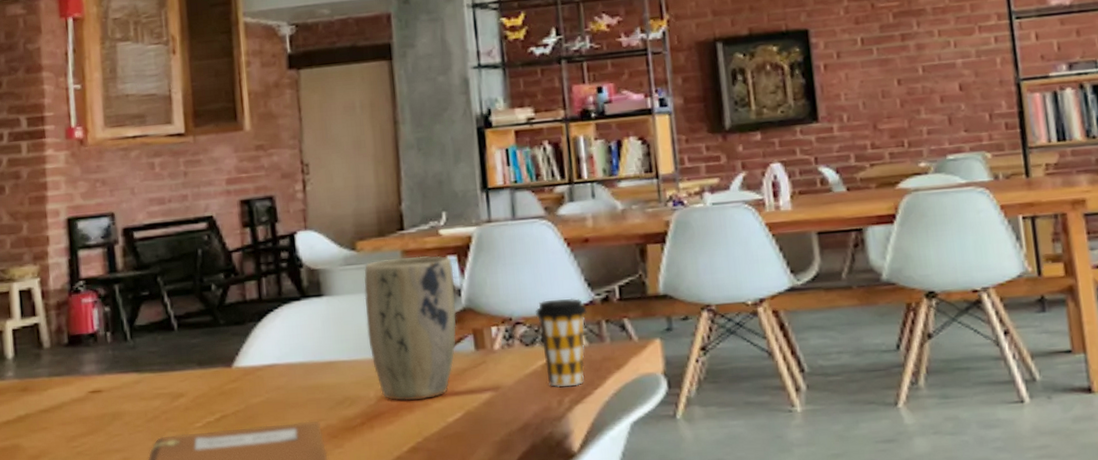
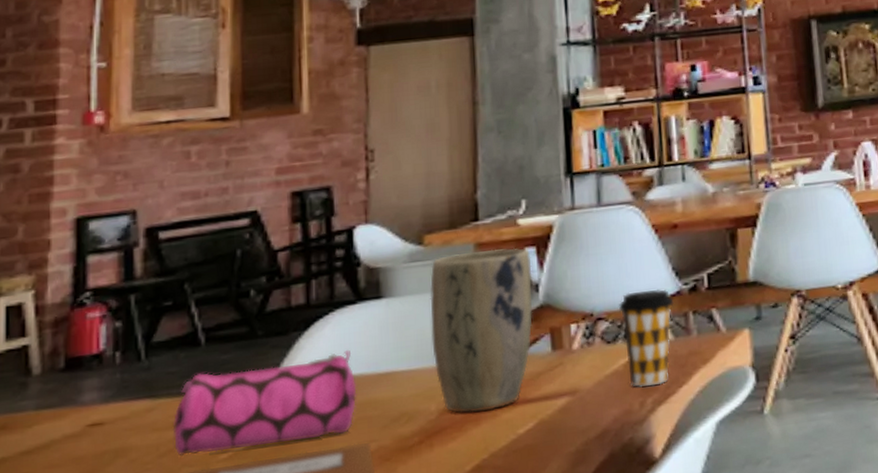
pencil case: none [156,339,306,423] -> present [172,349,357,457]

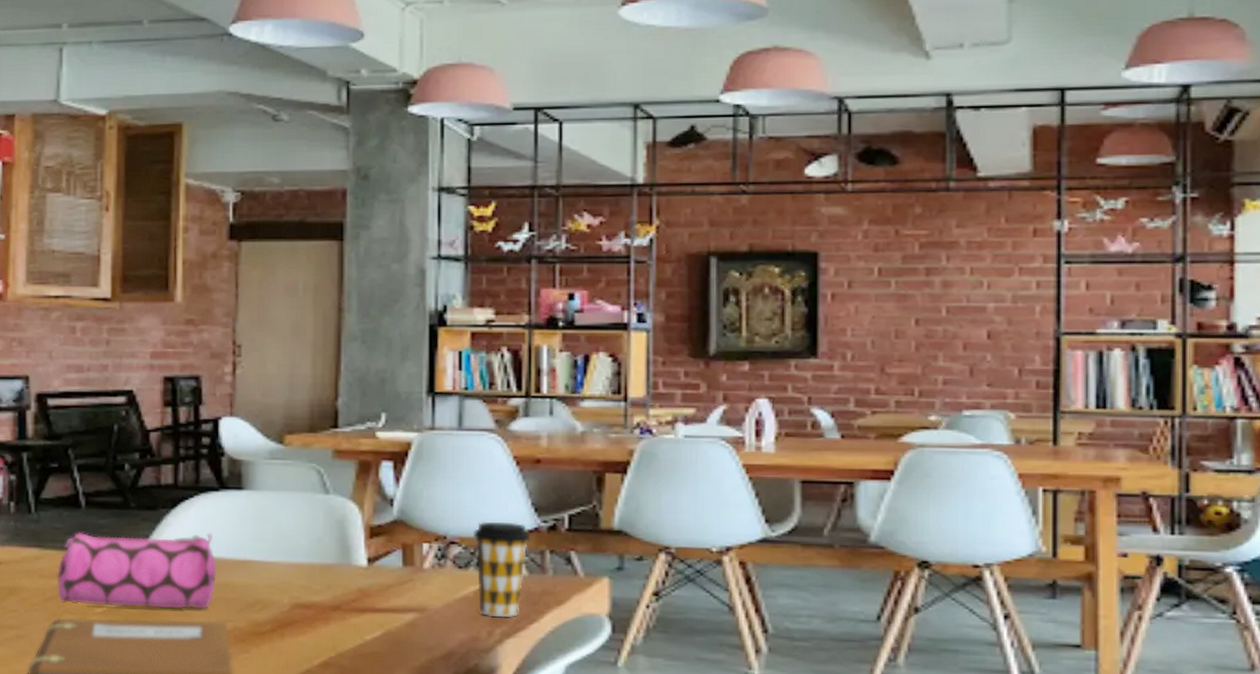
plant pot: present [430,248,533,414] -> none [288,458,388,613]

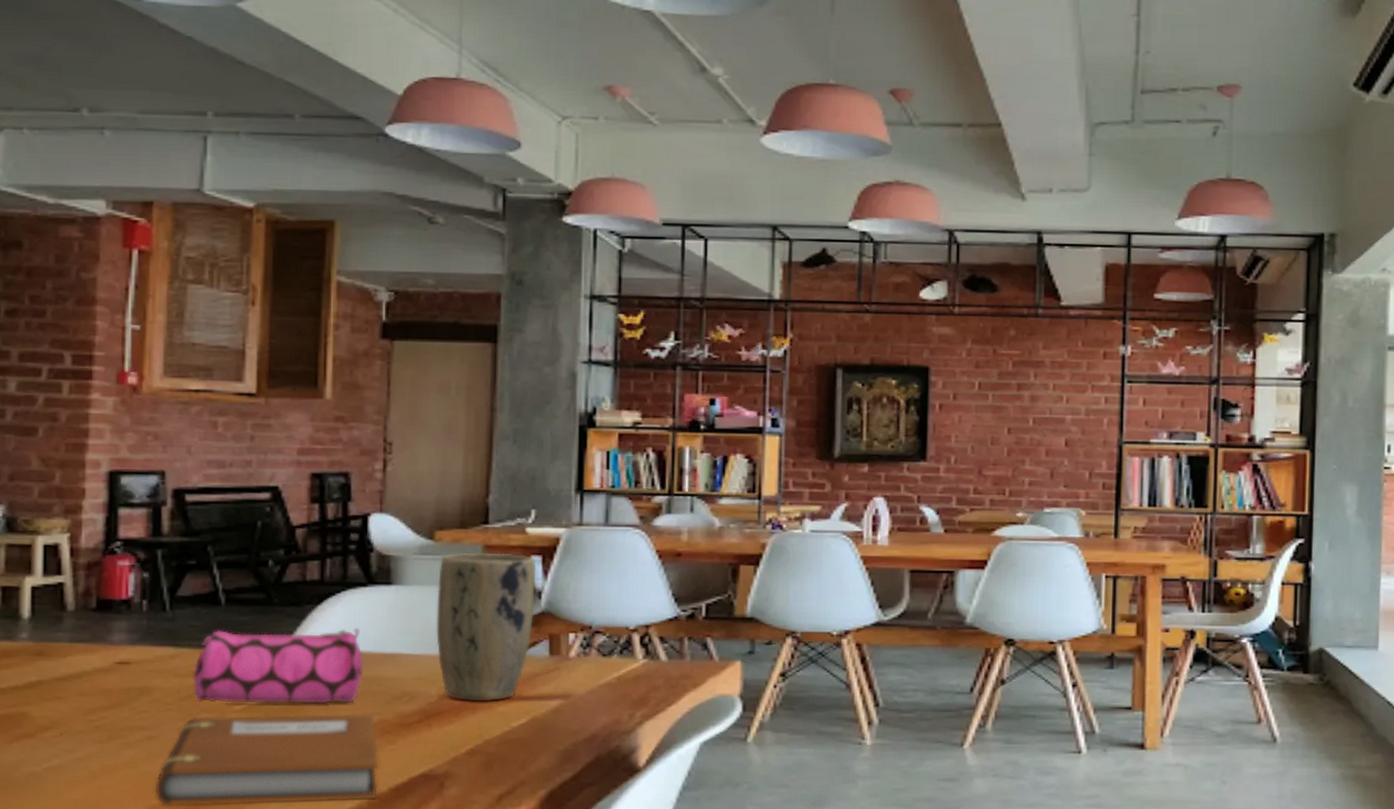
plant pot: none [288,458,388,613] -> present [436,553,537,702]
coffee cup: present [472,521,531,618] -> none [616,611,671,701]

